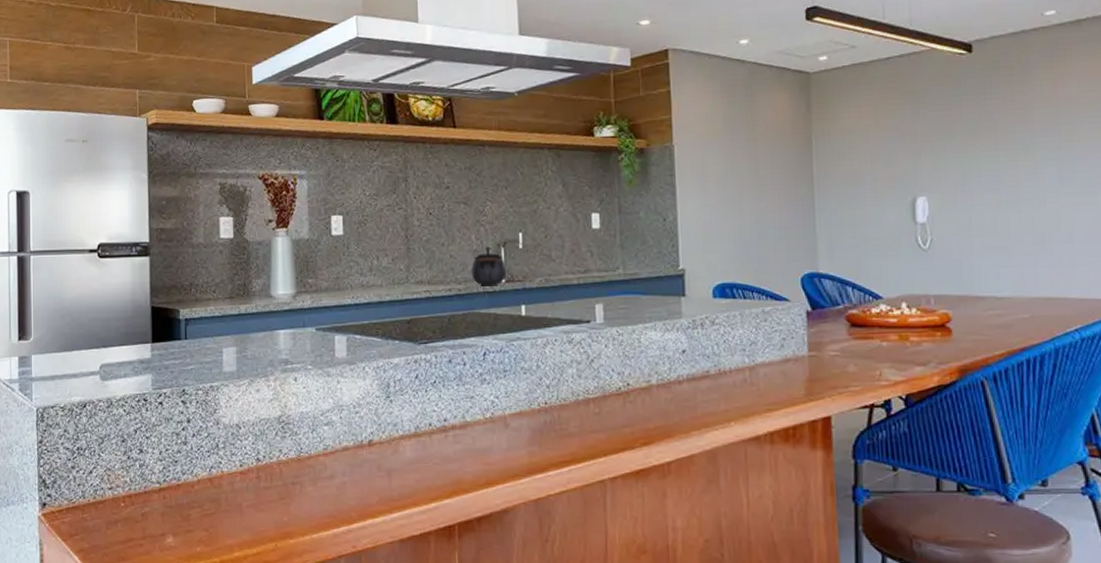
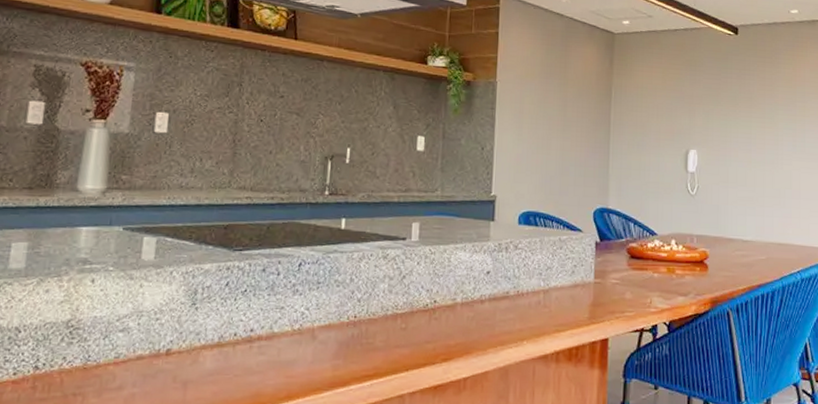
kettle: present [471,247,506,286] -> none [296,159,331,198]

